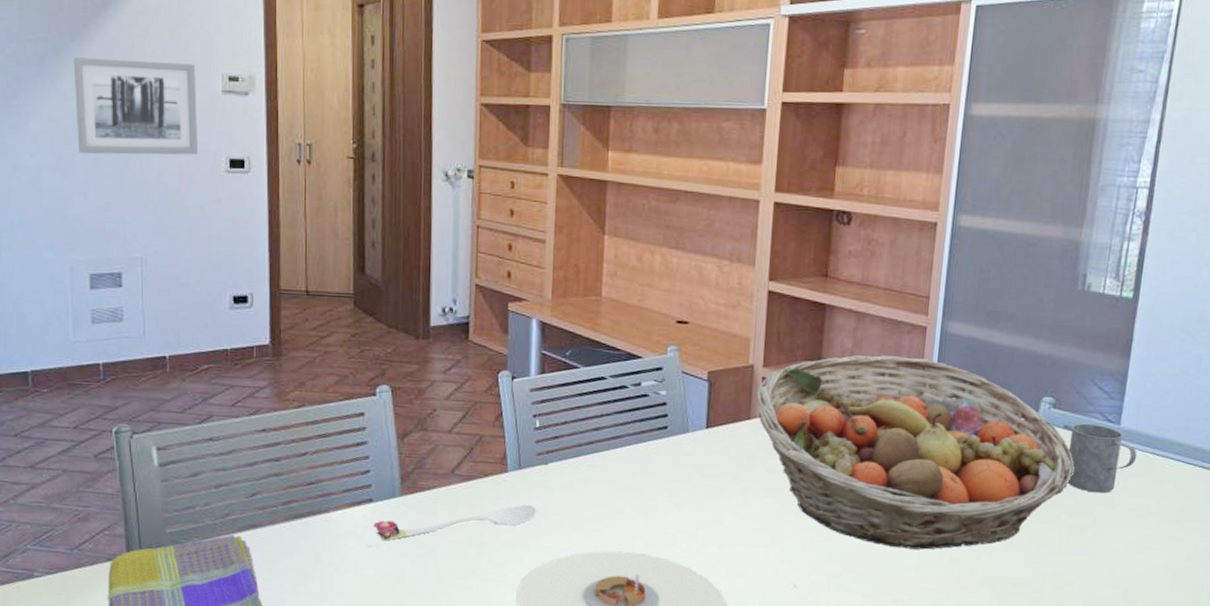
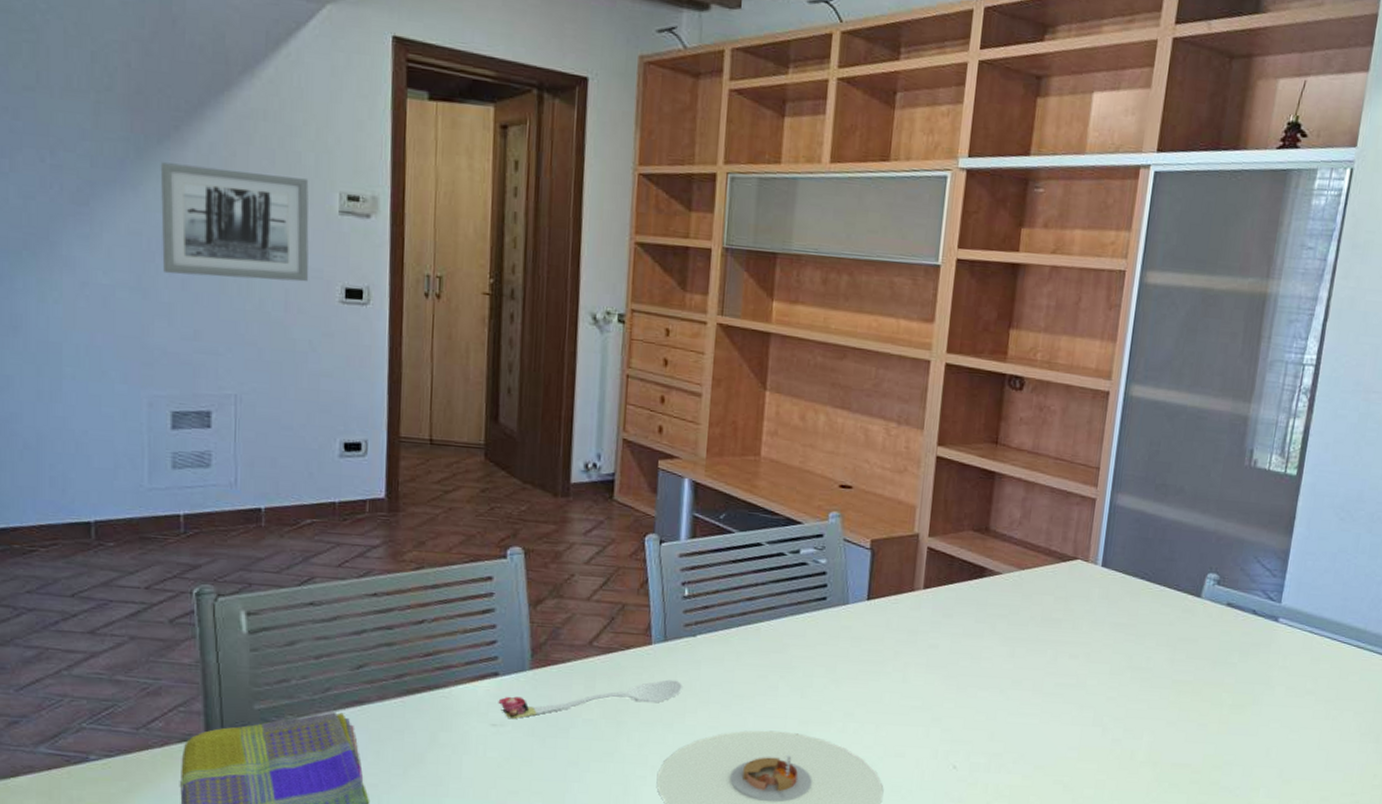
fruit basket: present [757,355,1075,550] -> none [921,526,1237,729]
mug: present [1067,423,1137,493] -> none [1228,600,1296,672]

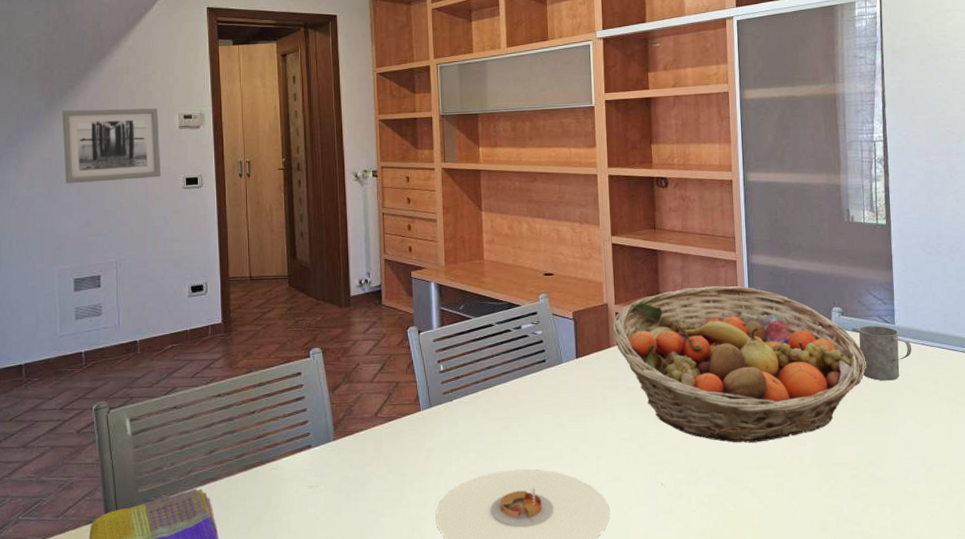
spoon: present [498,679,684,720] -> none [313,437,448,481]
fruit basket: none [921,526,1237,729] -> present [612,286,867,443]
mug: none [1228,600,1296,672] -> present [858,325,912,381]

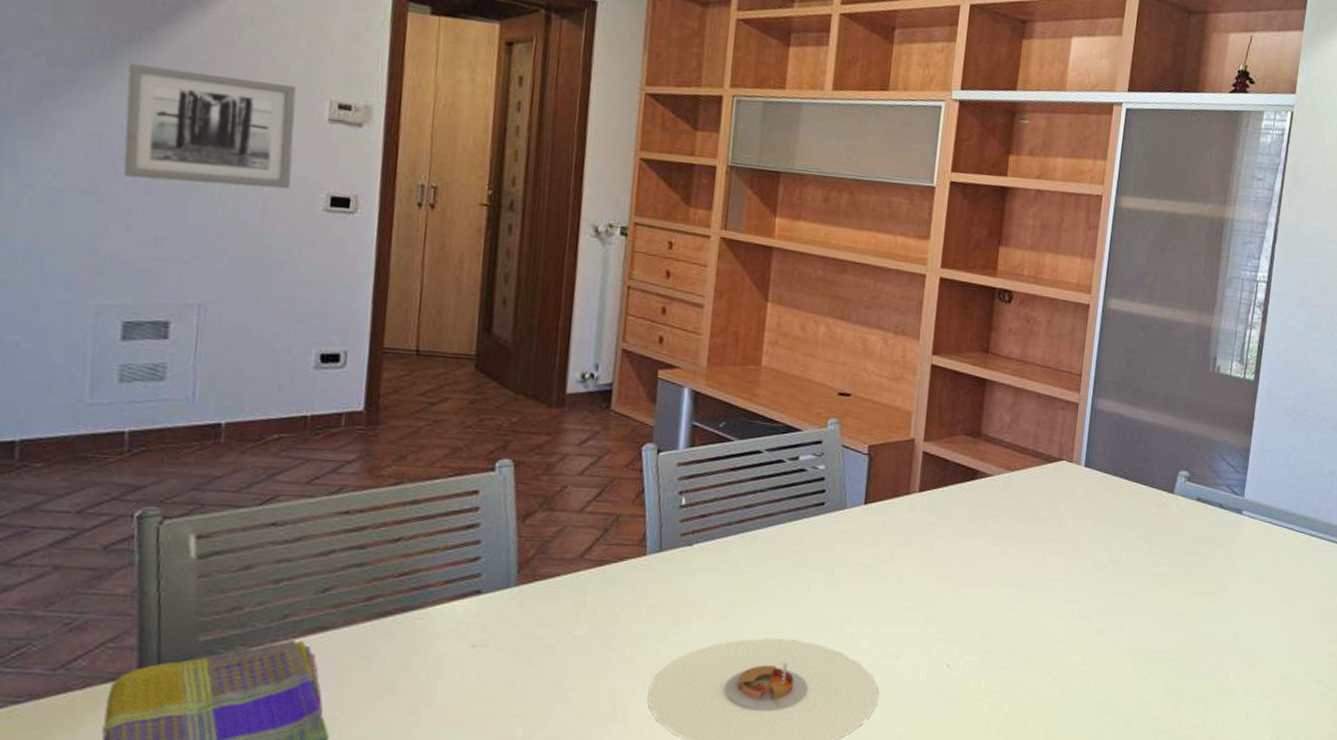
fruit basket: present [612,286,867,443] -> none [916,430,1207,622]
mug: present [858,325,912,381] -> none [1199,495,1258,561]

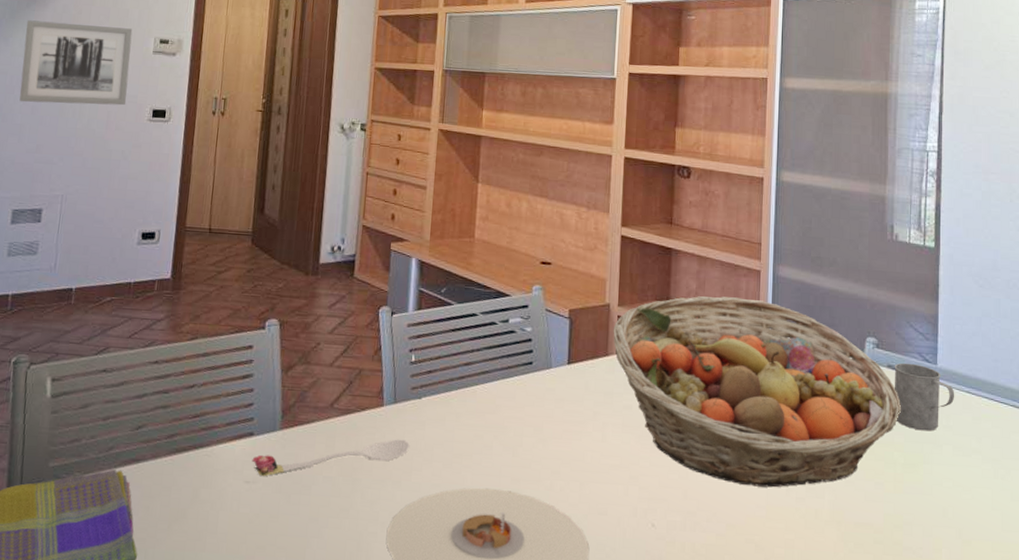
spoon: none [479,590,679,639] -> present [252,439,411,477]
fruit basket: none [916,430,1207,622] -> present [613,296,902,488]
mug: none [1199,495,1258,561] -> present [894,362,955,431]

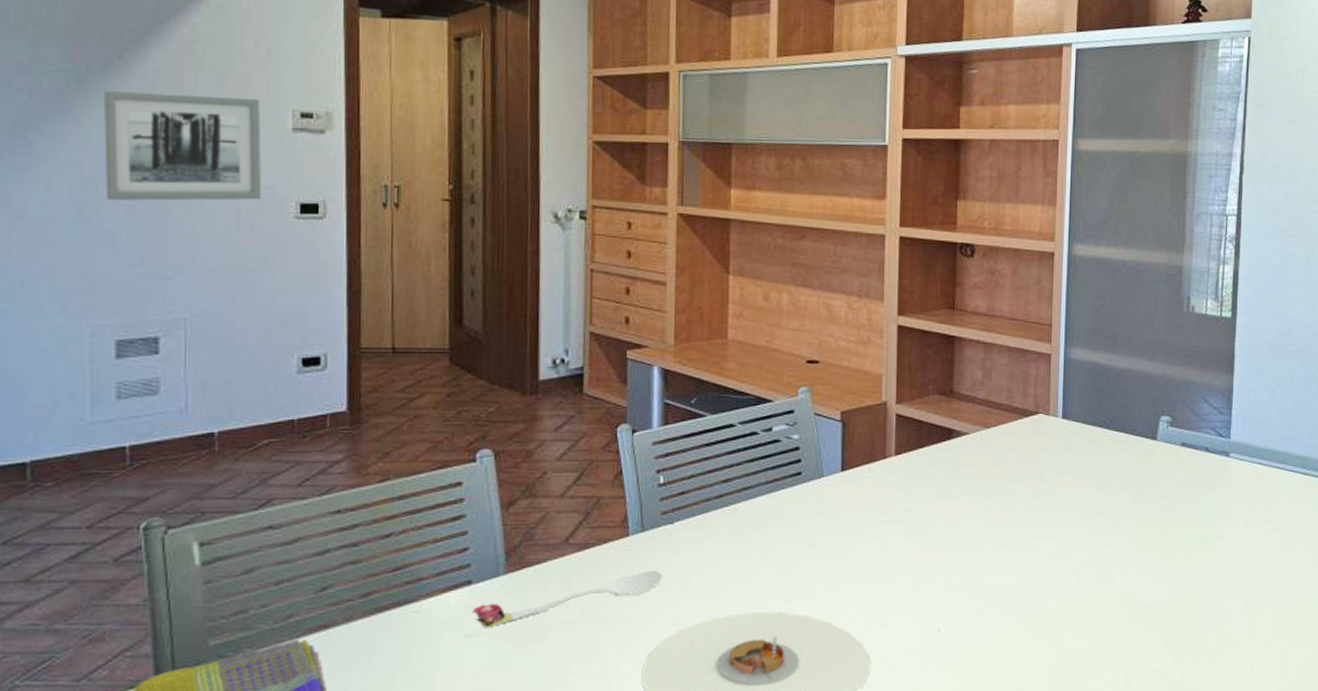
fruit basket: present [613,296,902,488] -> none [891,385,1195,579]
mug: present [894,362,955,431] -> none [1188,439,1247,507]

